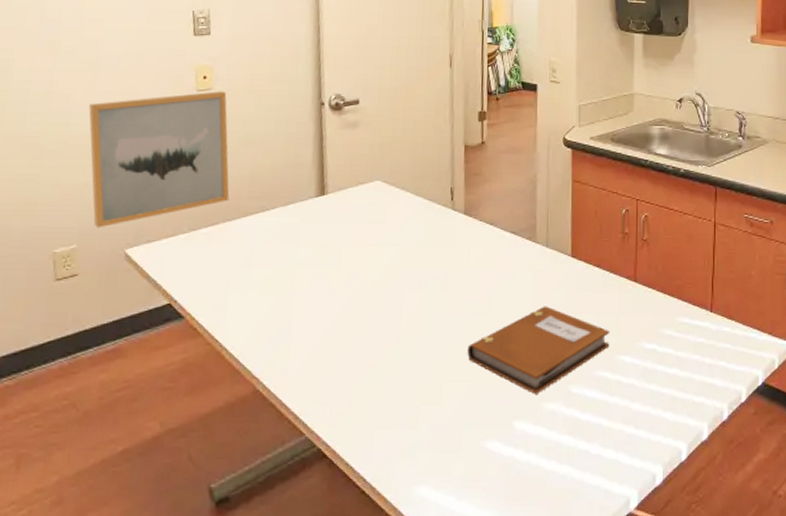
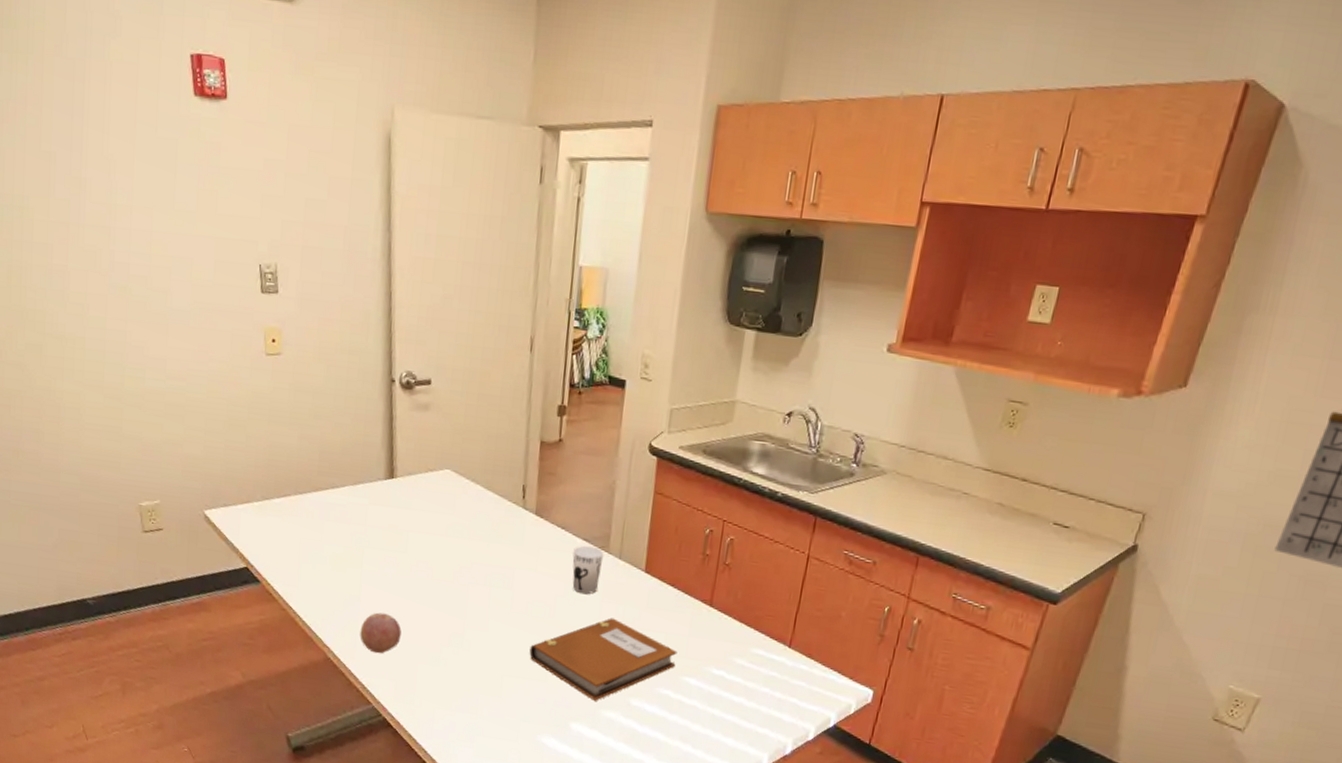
wall art: present [89,91,230,228] -> none [162,356,300,487]
fruit: none [291,333,336,378] -> present [360,612,402,654]
cup: none [502,238,532,286] -> present [572,545,604,595]

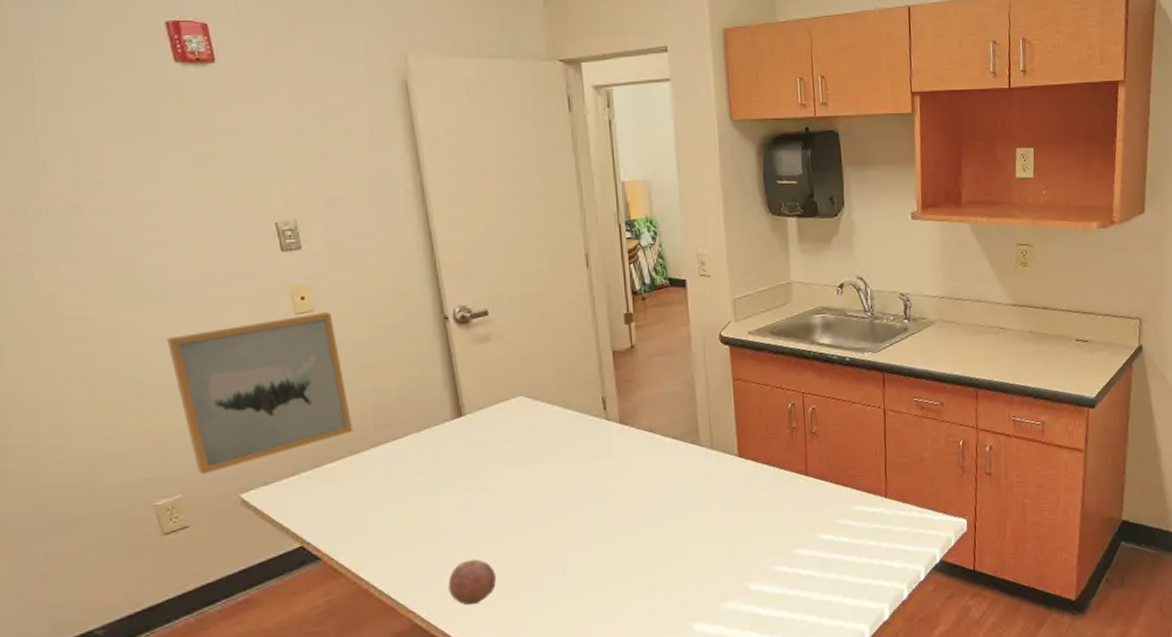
wall art: none [162,356,300,487] -> present [167,312,353,475]
notebook: present [529,618,678,701] -> none [637,508,785,596]
cup: present [572,545,604,595] -> none [664,442,696,492]

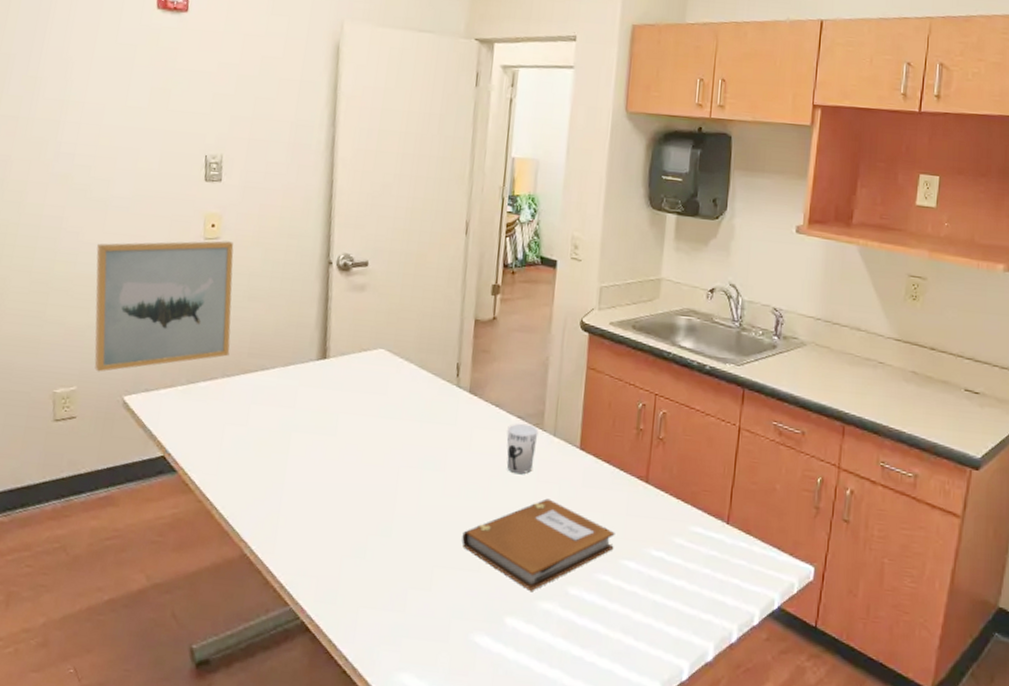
fruit: present [448,559,496,606] -> none [280,501,327,548]
notebook: none [637,508,785,596] -> present [461,498,615,591]
cup: none [664,442,696,492] -> present [506,423,539,475]

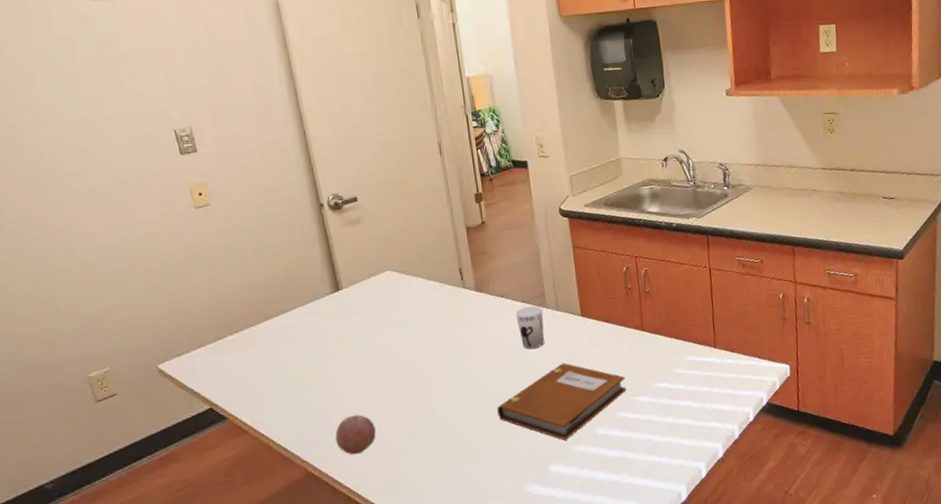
wall art: present [94,241,234,372] -> none [91,205,248,350]
fruit: none [280,501,327,548] -> present [335,414,376,455]

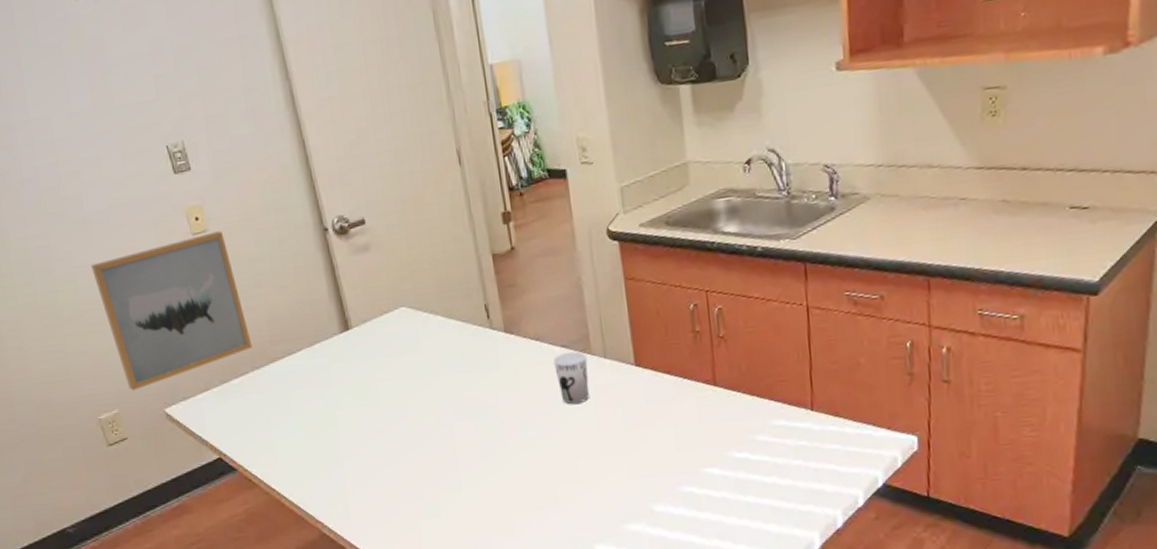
wall art: none [91,205,248,350] -> present [91,231,253,391]
fruit: present [335,414,376,455] -> none [350,473,395,518]
notebook: present [497,362,626,440] -> none [532,422,693,516]

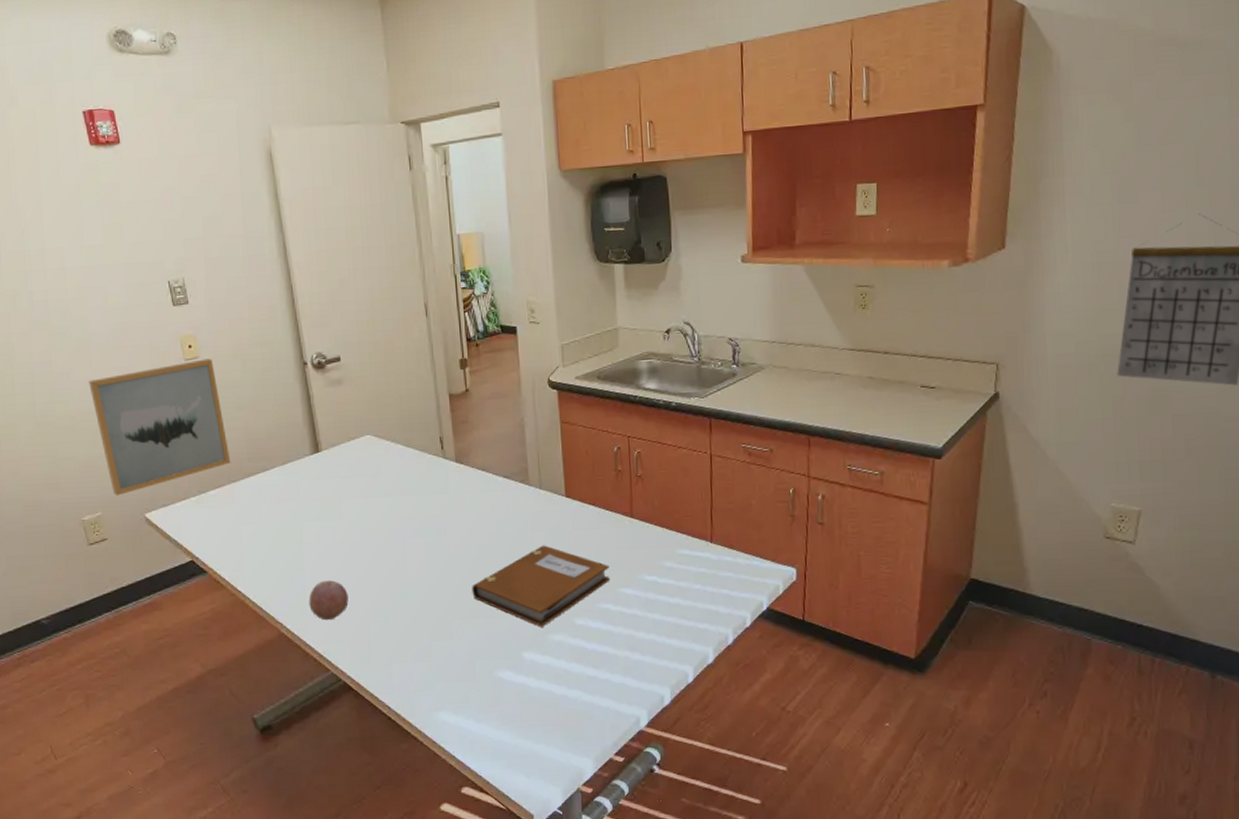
fruit: none [350,473,395,518] -> present [309,580,349,621]
notebook: none [532,422,693,516] -> present [472,545,610,627]
cup: present [553,351,589,405] -> none [496,482,526,528]

